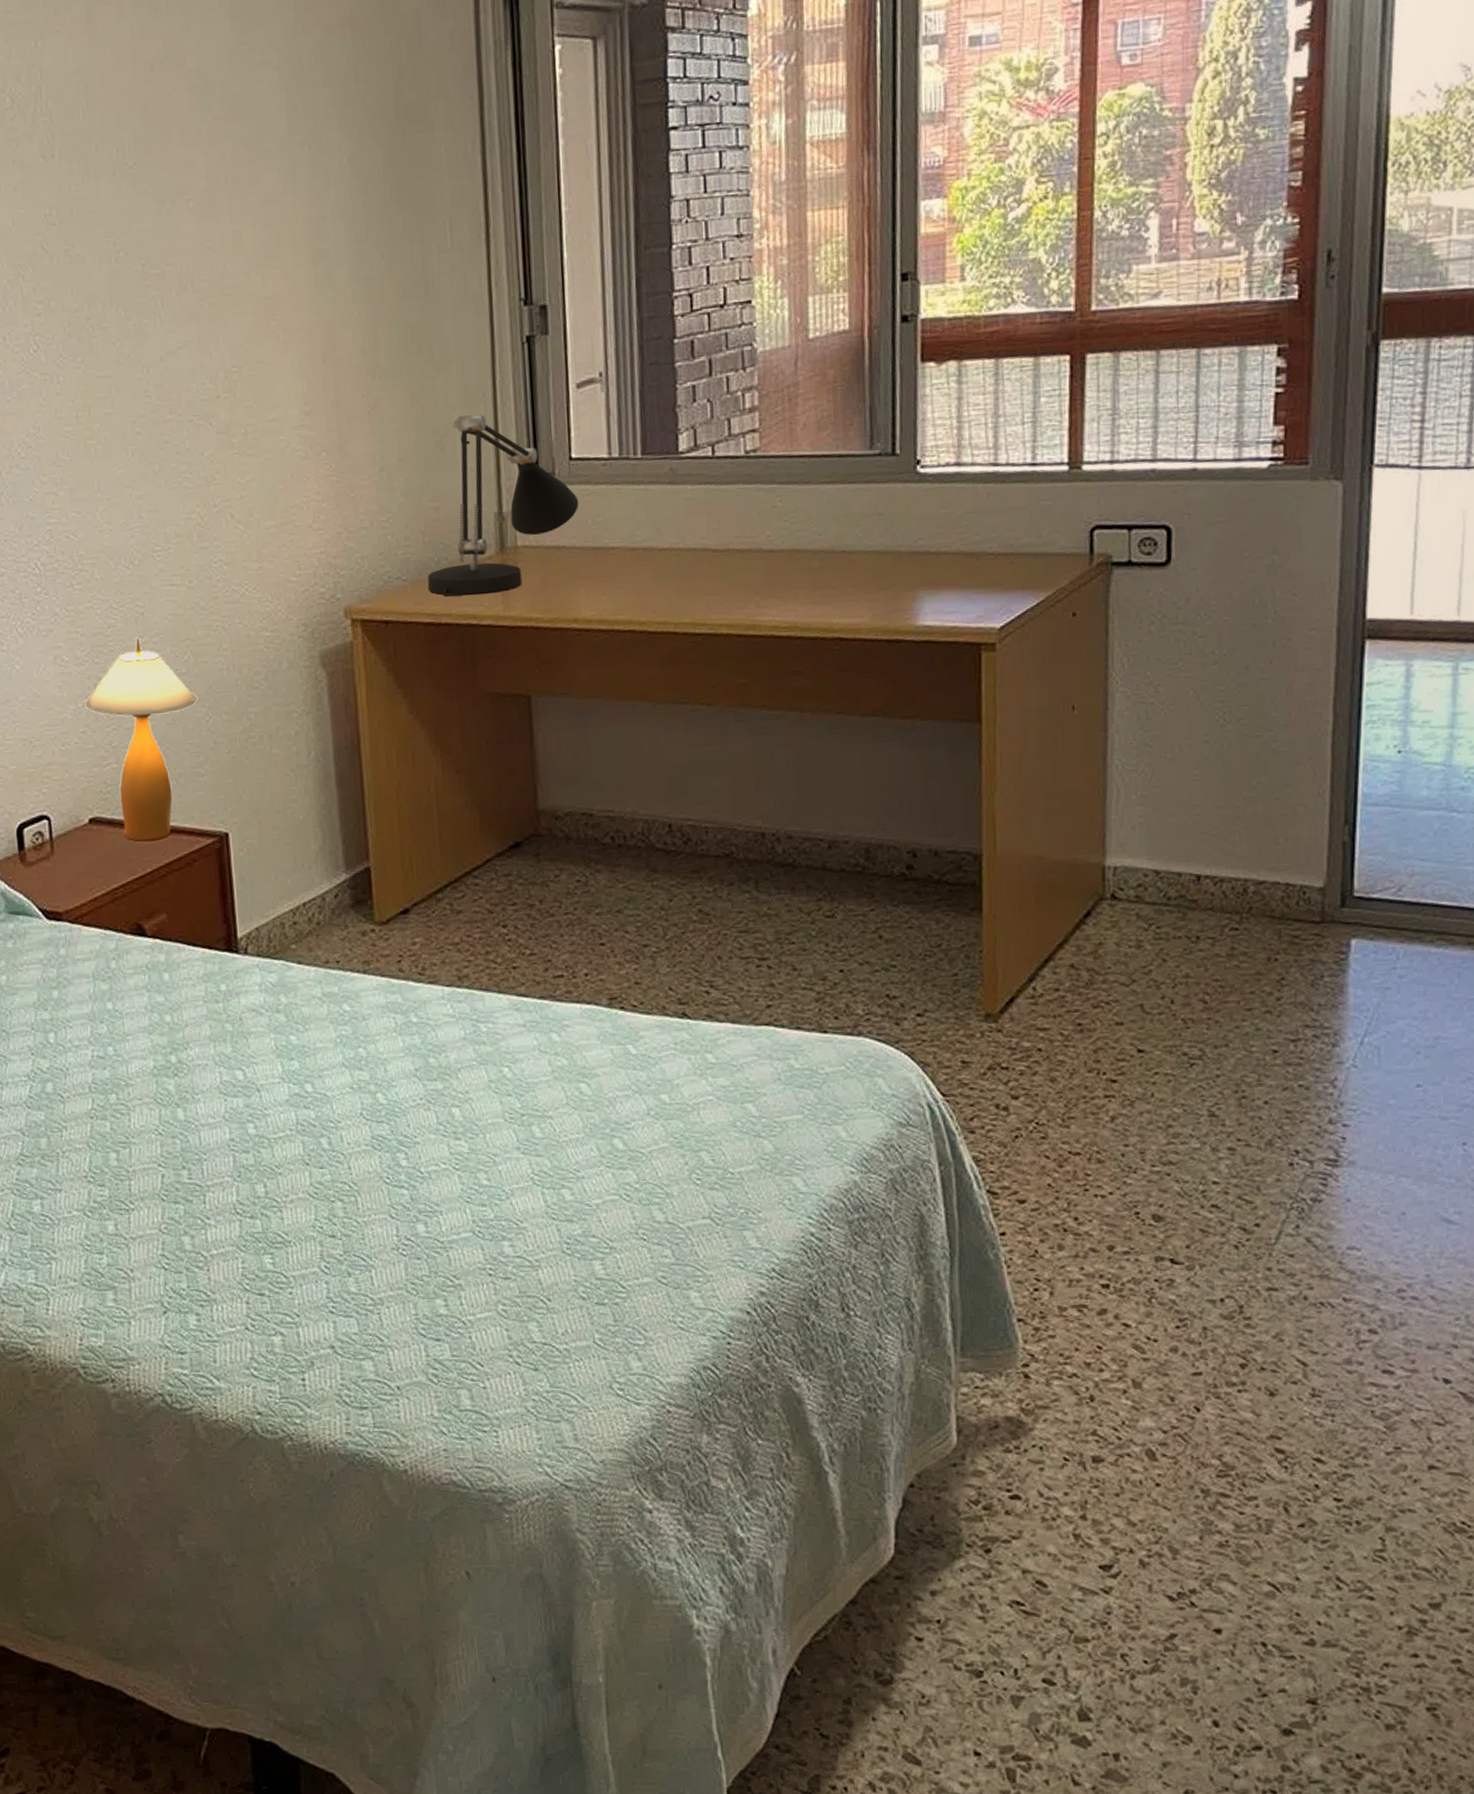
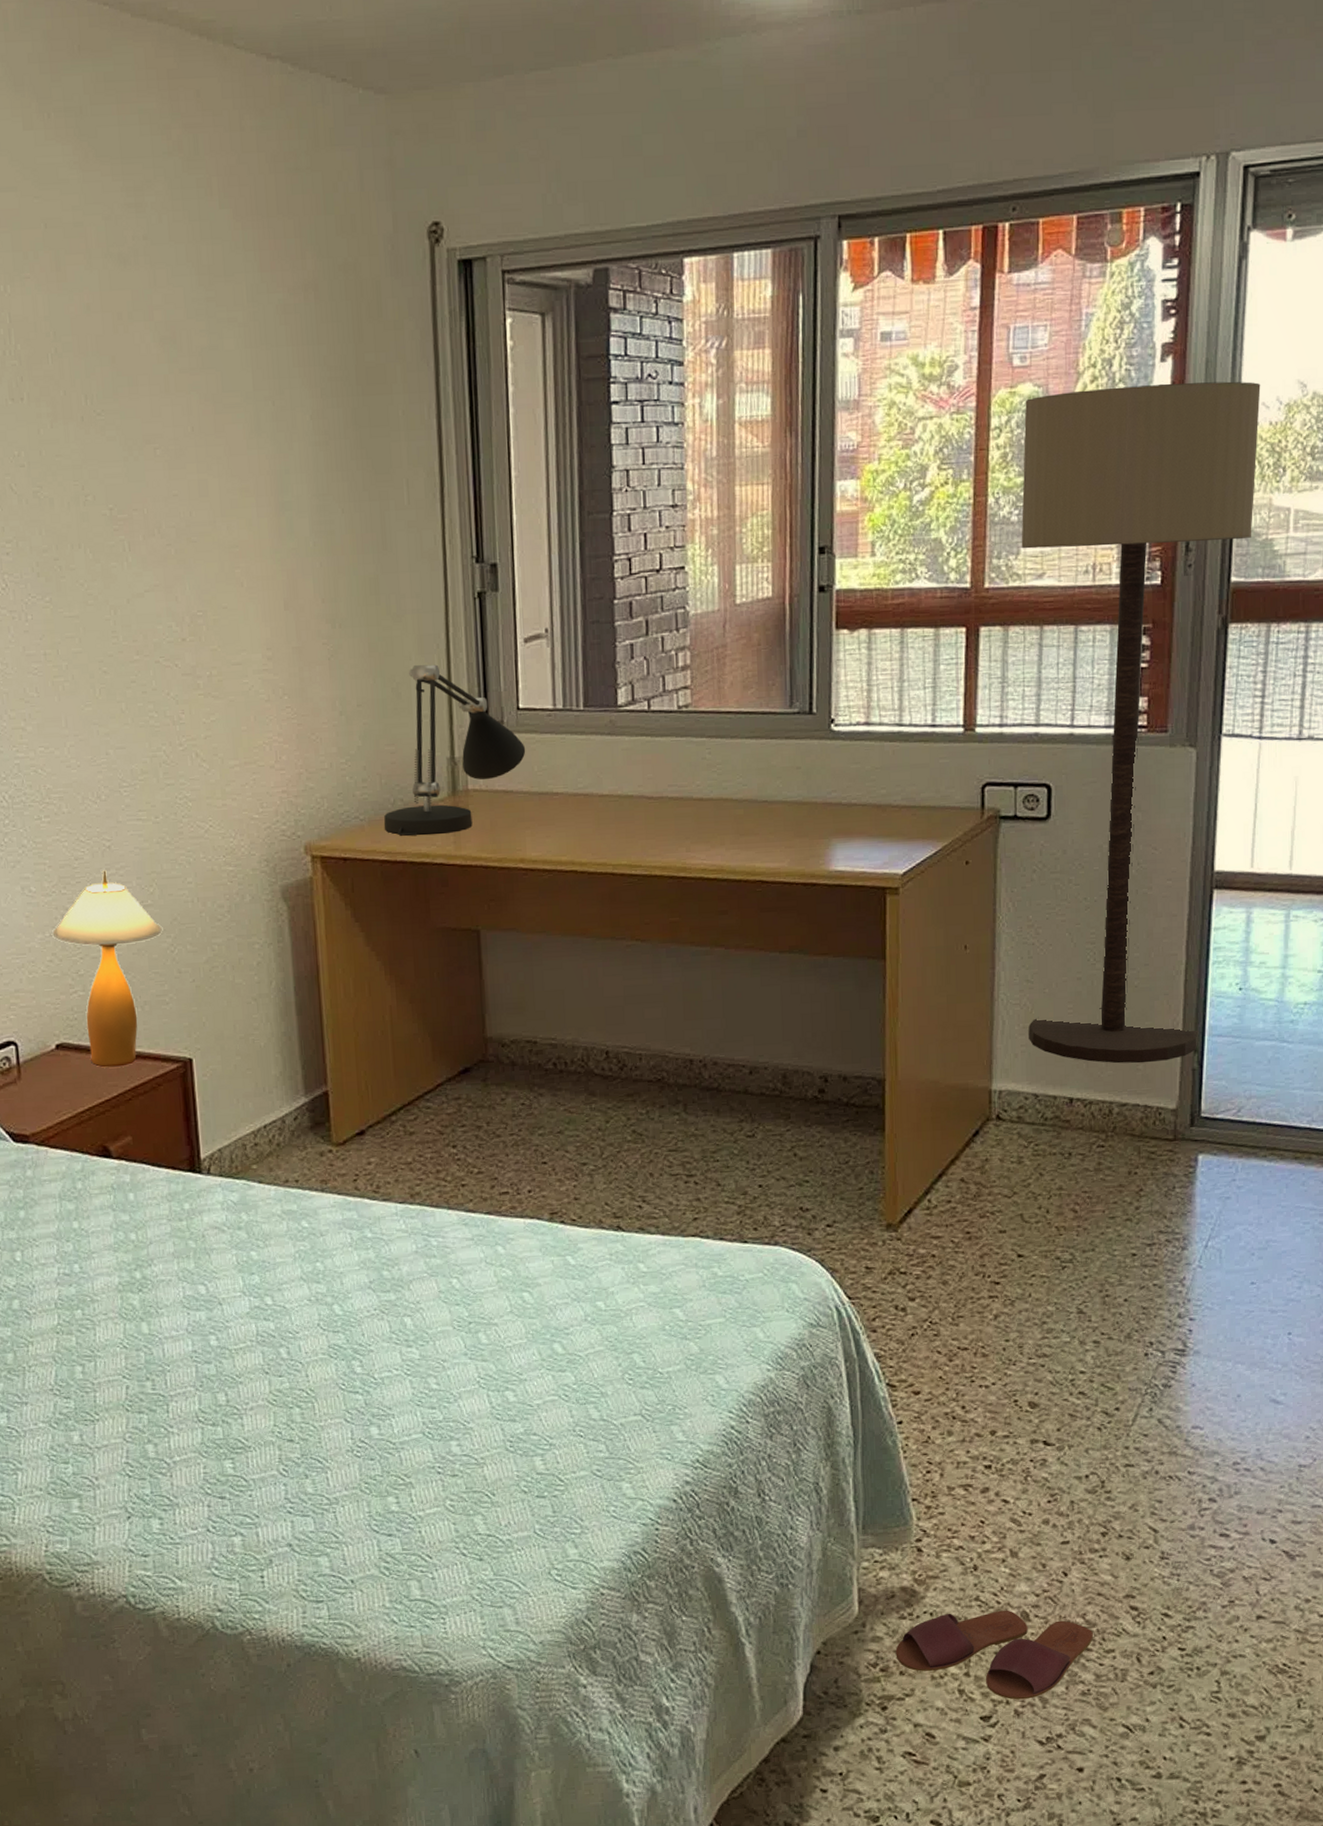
slippers: none [1000,1447,1231,1549] -> present [895,1610,1093,1700]
floor lamp: none [1133,68,1415,837] -> present [1021,381,1261,1064]

